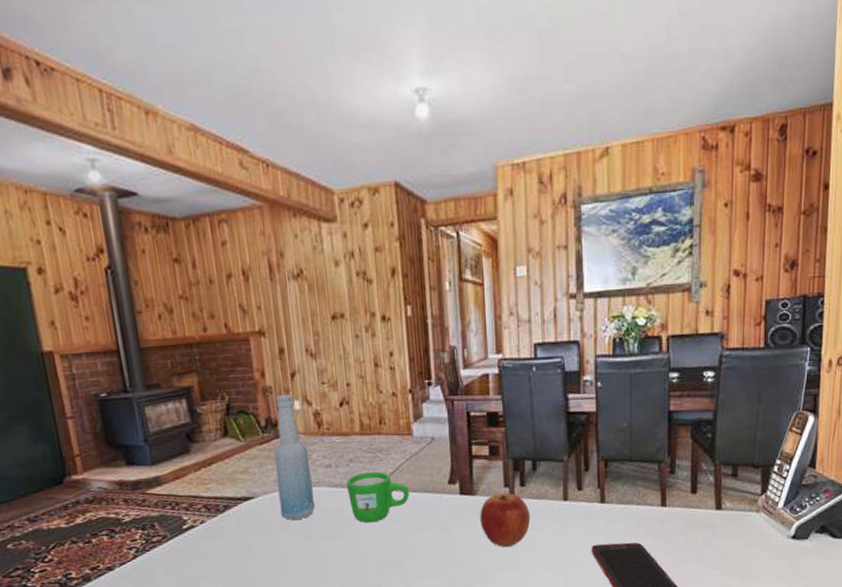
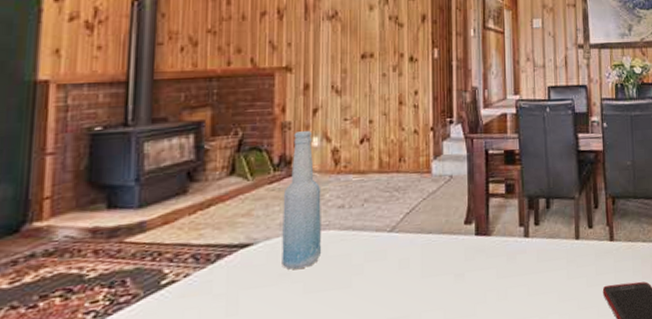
mug: present [346,471,409,523] -> none [358,212,424,270]
apple: present [480,493,531,548] -> none [495,232,544,293]

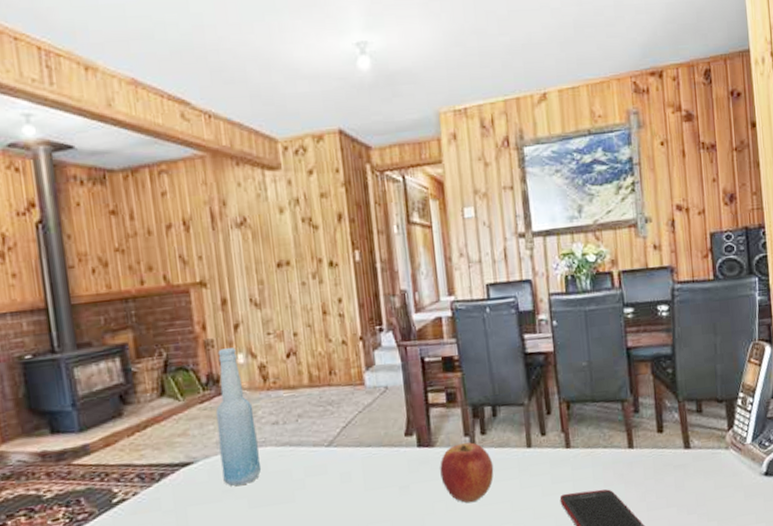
apple: none [495,232,544,293] -> present [440,442,494,503]

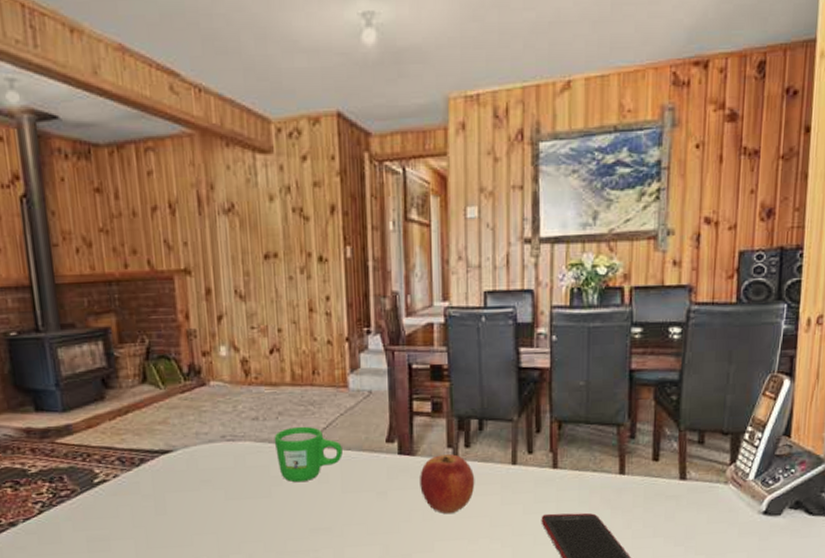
bottle: present [215,347,261,486] -> none [196,339,239,478]
mug: none [294,426,363,484] -> present [274,426,343,483]

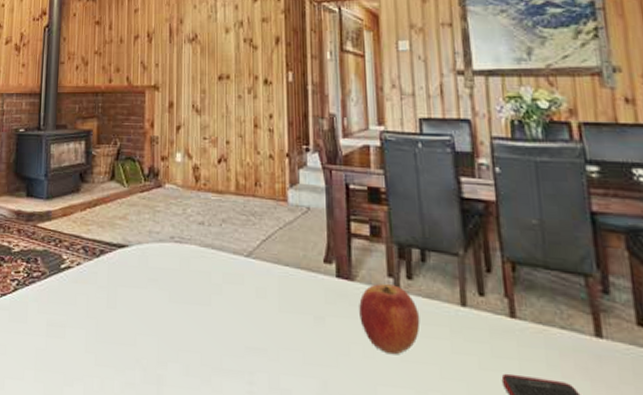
mug: present [274,426,343,483] -> none [217,235,281,294]

